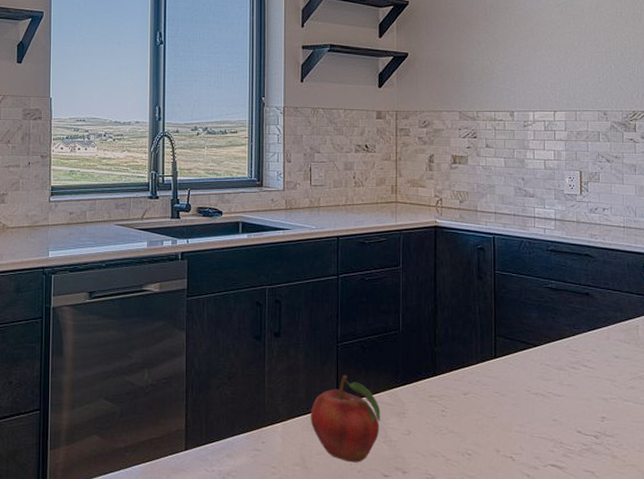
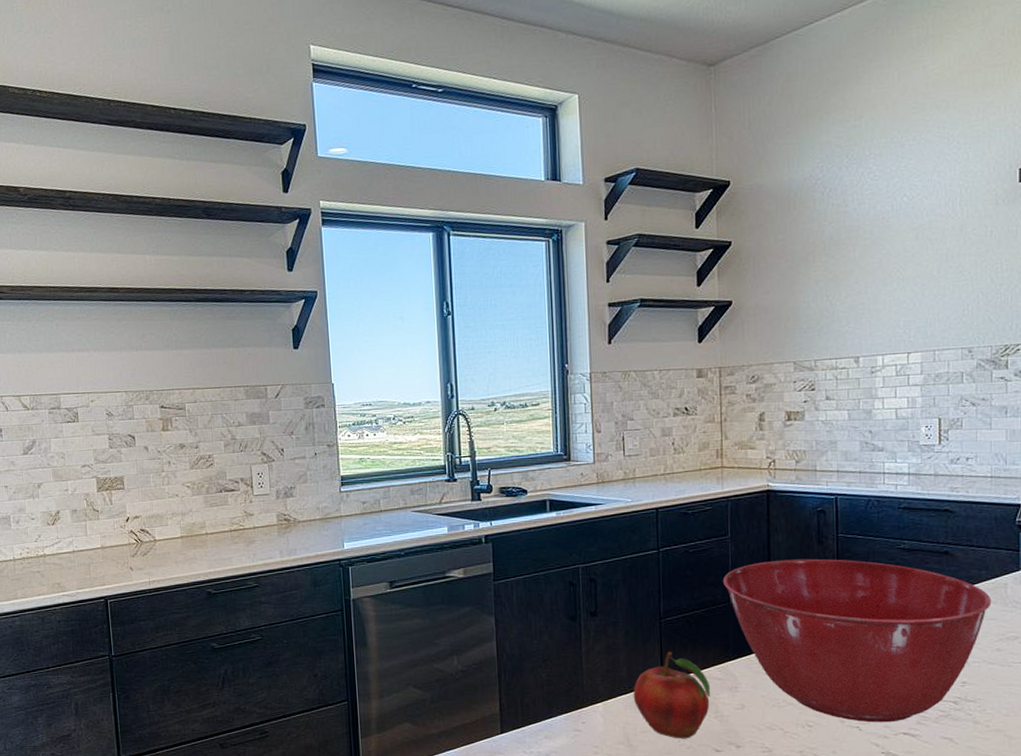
mixing bowl: none [394,292,626,454] -> present [722,558,992,723]

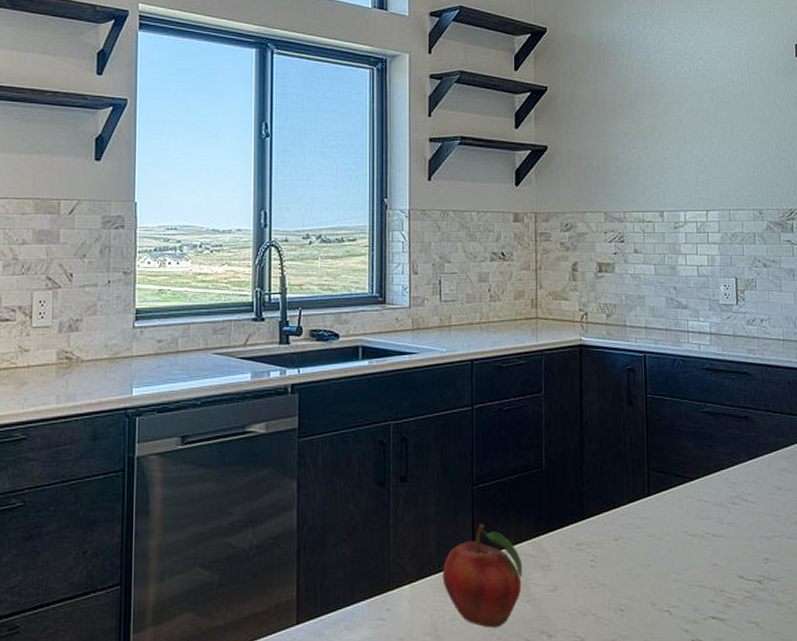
mixing bowl: present [722,558,992,723] -> none [536,420,788,606]

